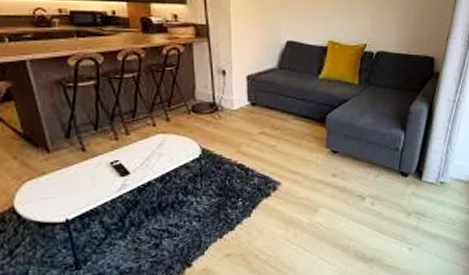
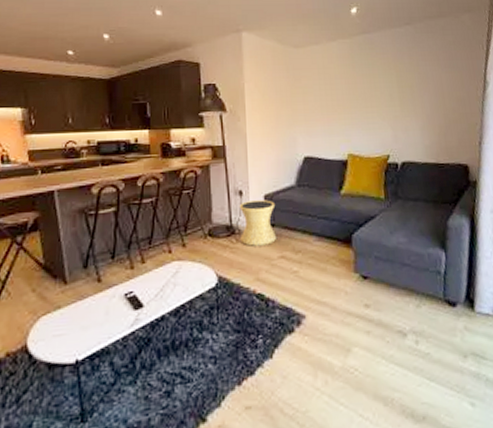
side table: none [222,80,258,122] -> present [239,200,276,246]

